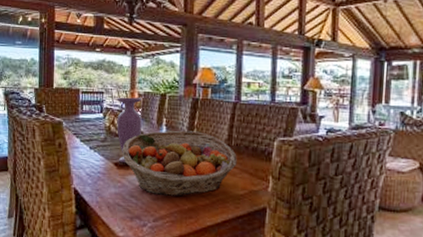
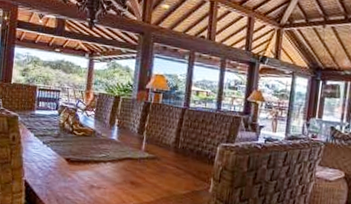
vase: present [116,97,143,162] -> none [70,96,96,158]
fruit basket: present [122,130,237,197] -> none [74,131,183,193]

